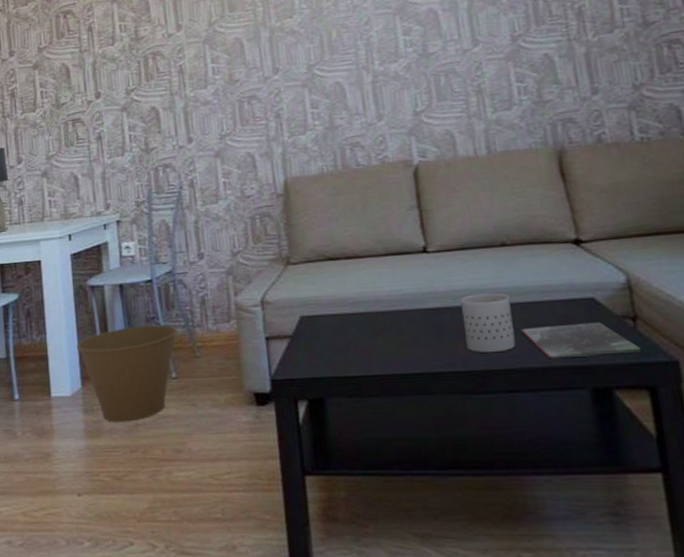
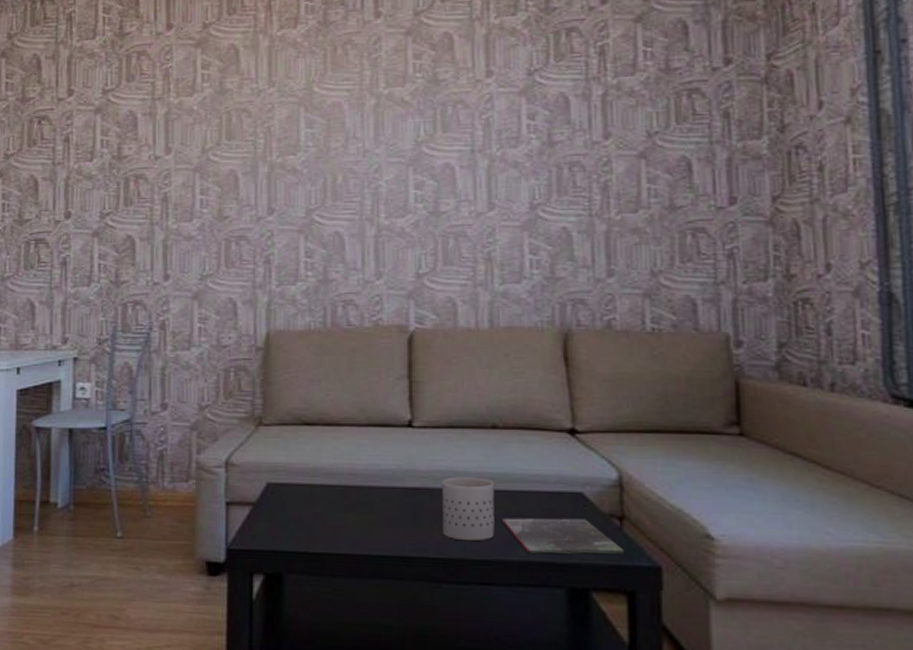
basket: present [76,324,178,422] -> none [12,476,129,581]

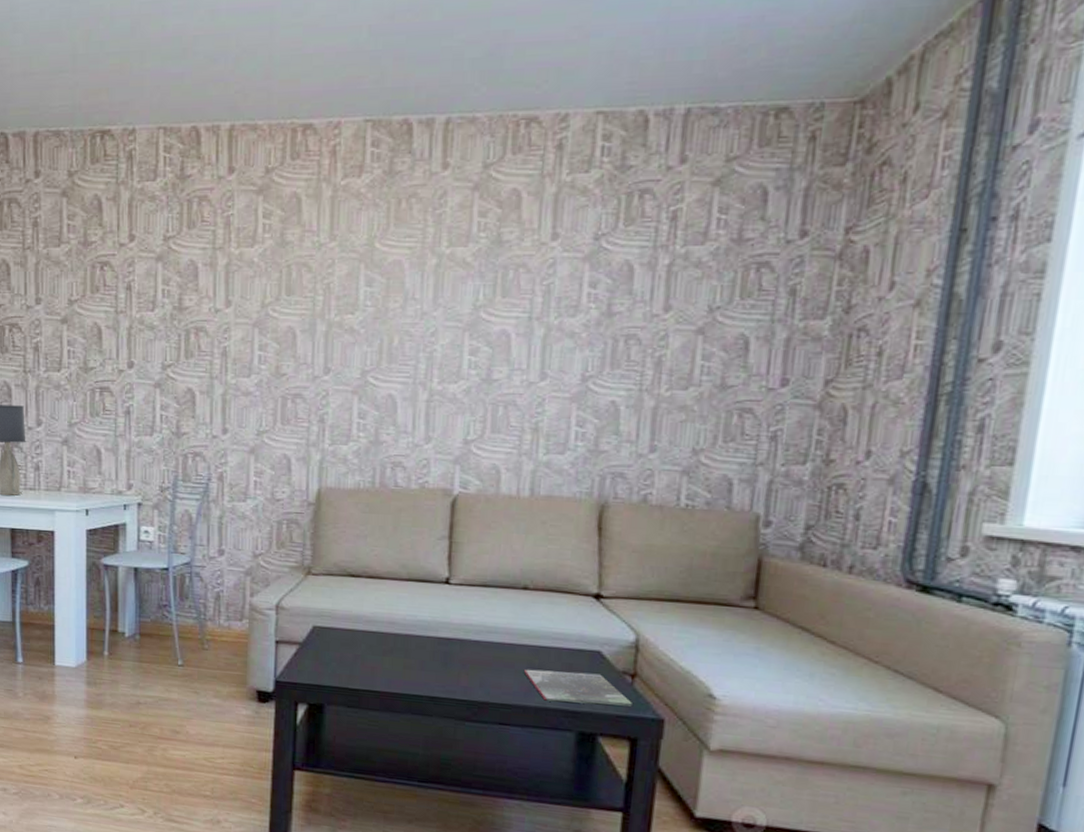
mug: present [441,476,495,542] -> none [469,630,521,688]

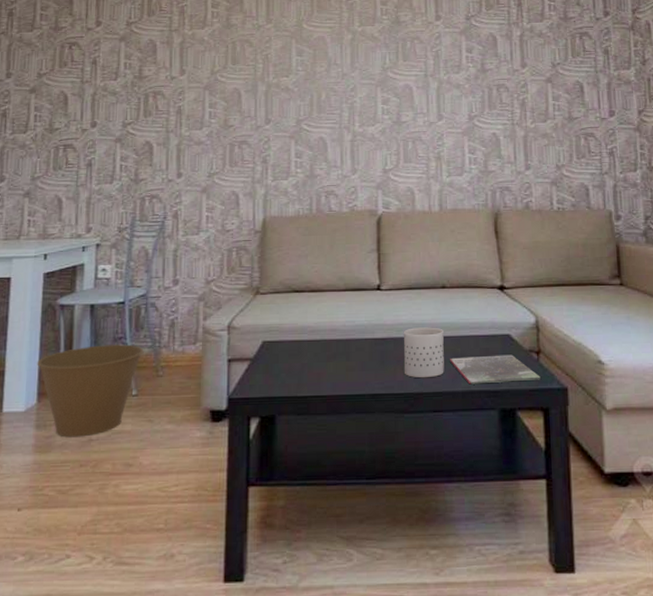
basket: none [85,610,189,699] -> present [37,344,144,438]
mug: none [469,630,521,688] -> present [403,327,445,378]

